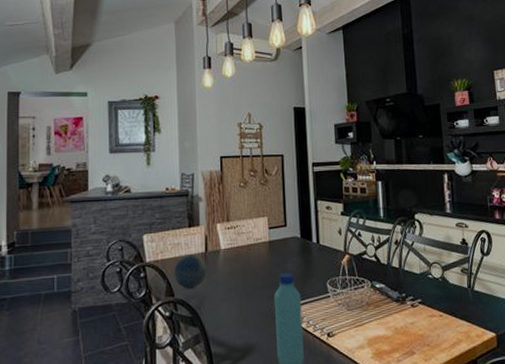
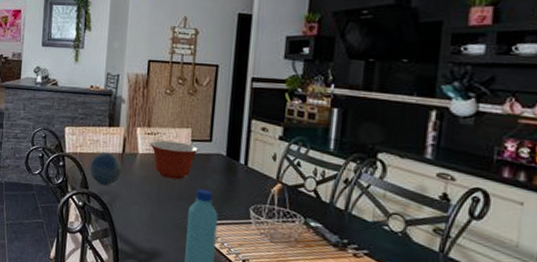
mixing bowl: none [231,231,277,269] -> present [149,140,200,180]

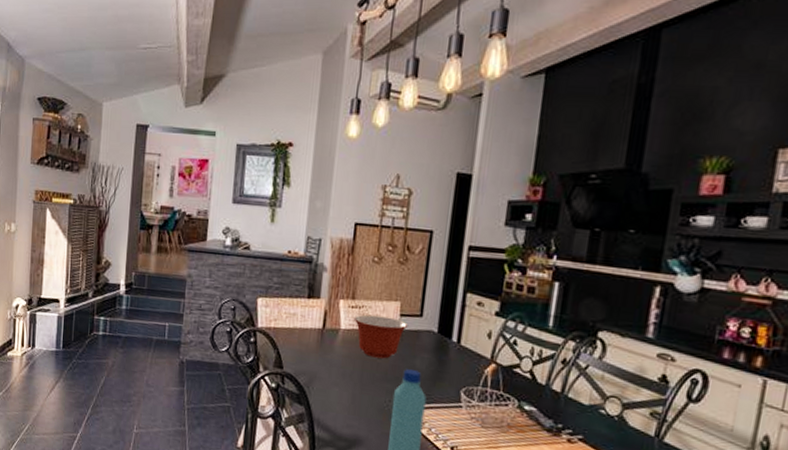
decorative ball: present [89,152,122,186] -> none [284,327,322,365]

